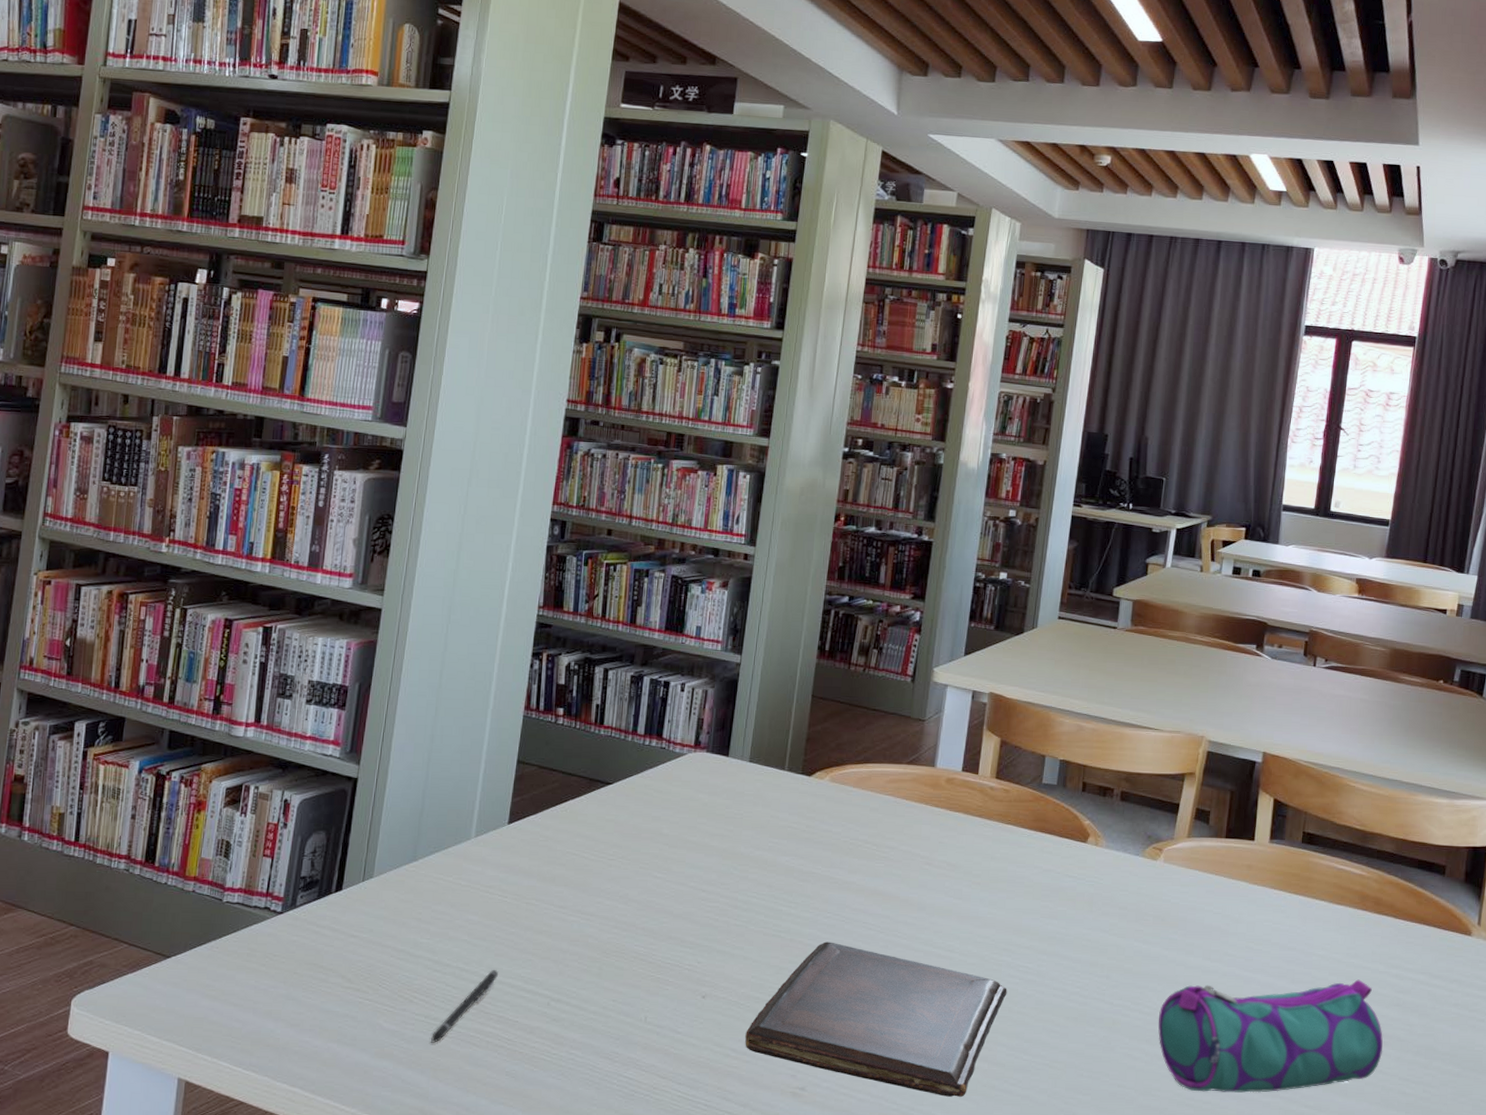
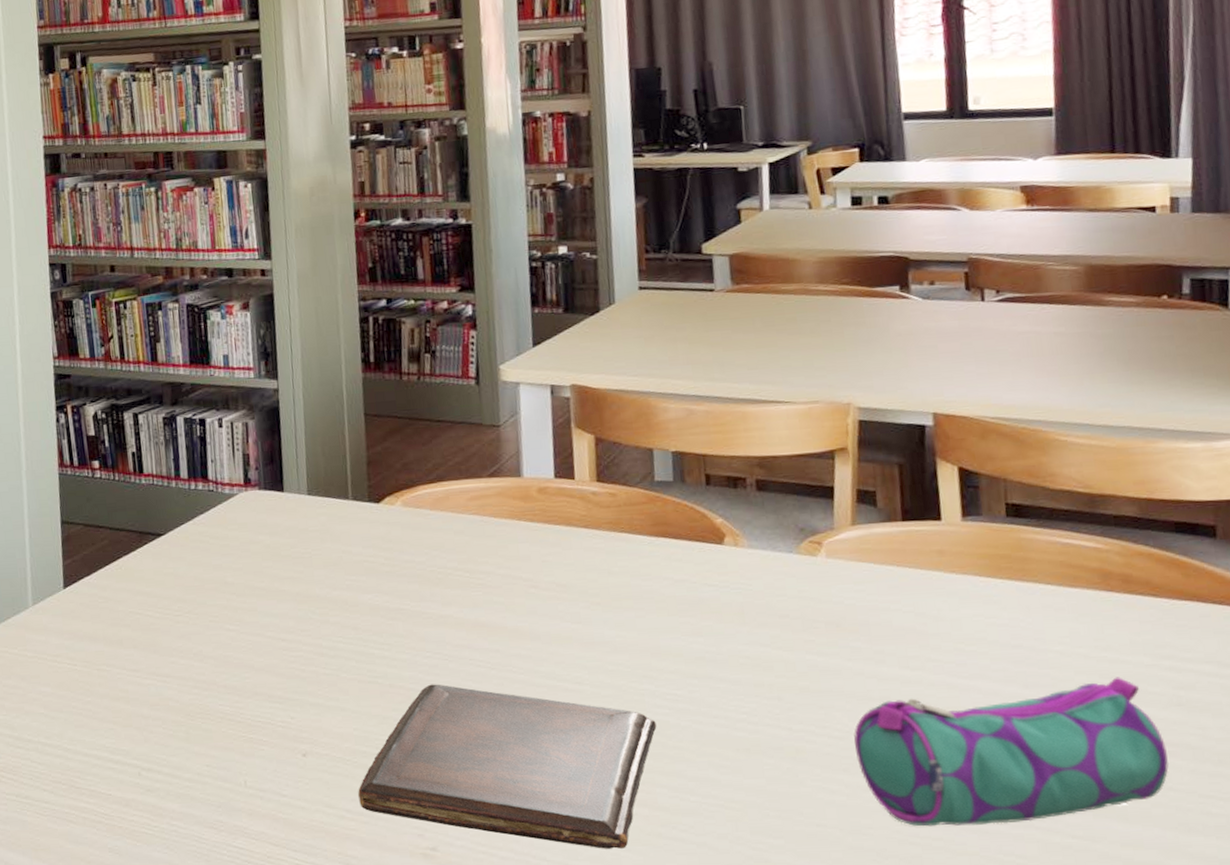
pen: present [431,970,499,1043] -> none [26,742,83,823]

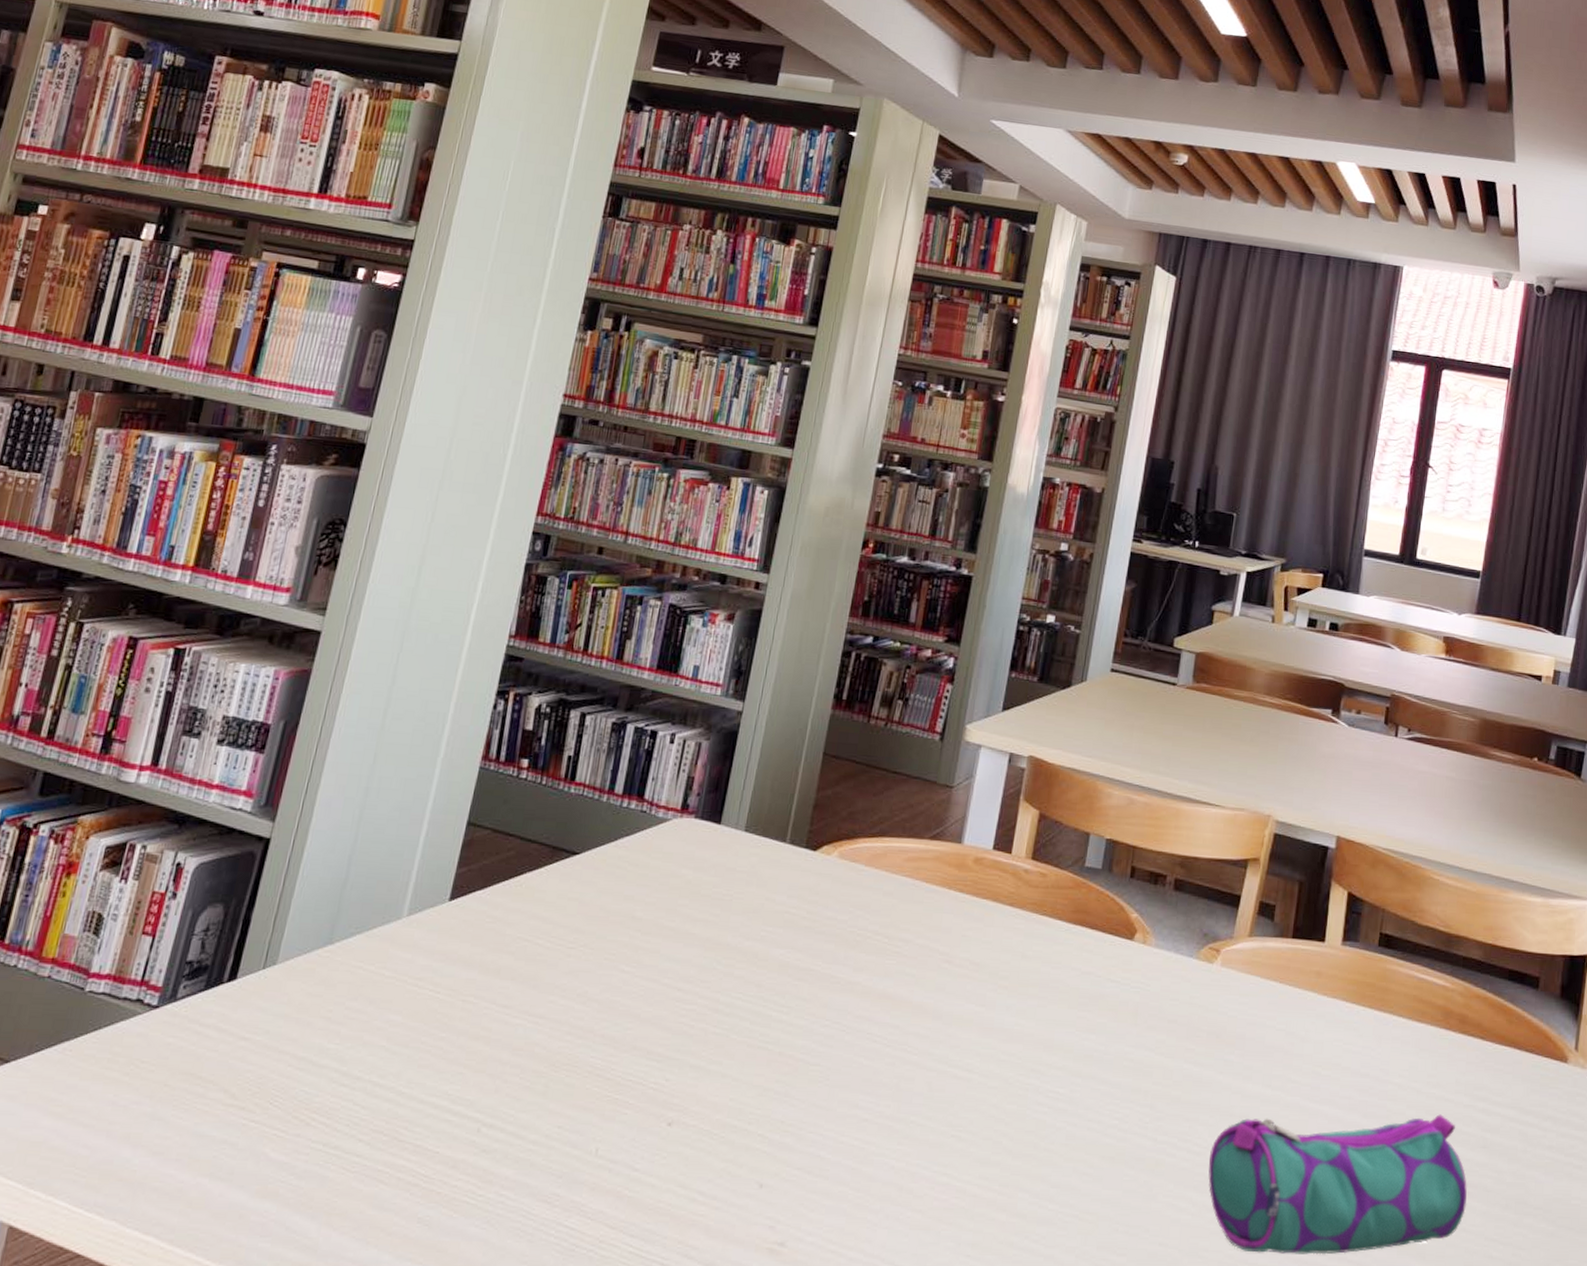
book: present [358,684,657,849] -> none [715,1056,1034,1257]

